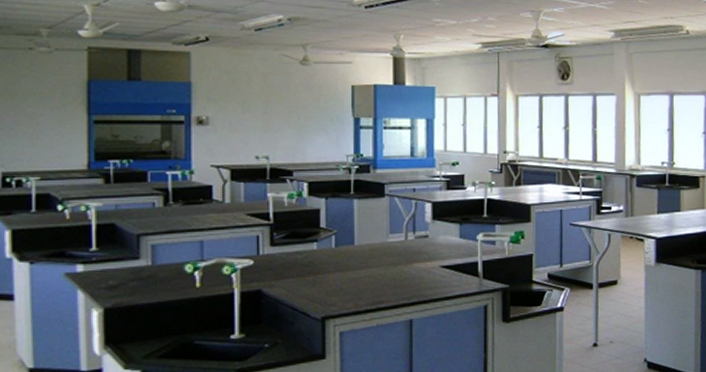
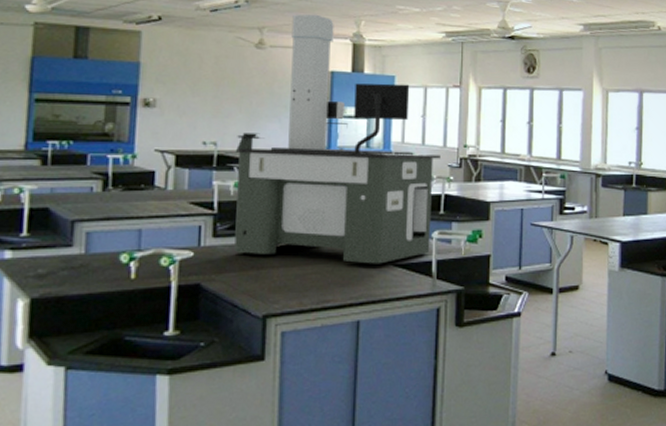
laboratory equipment: none [288,29,482,267] -> present [234,14,440,264]

